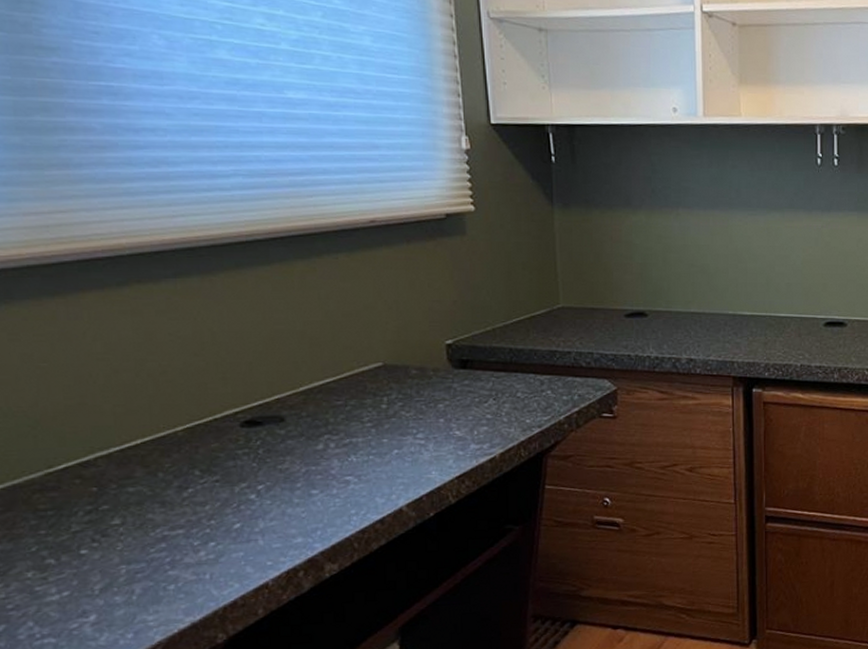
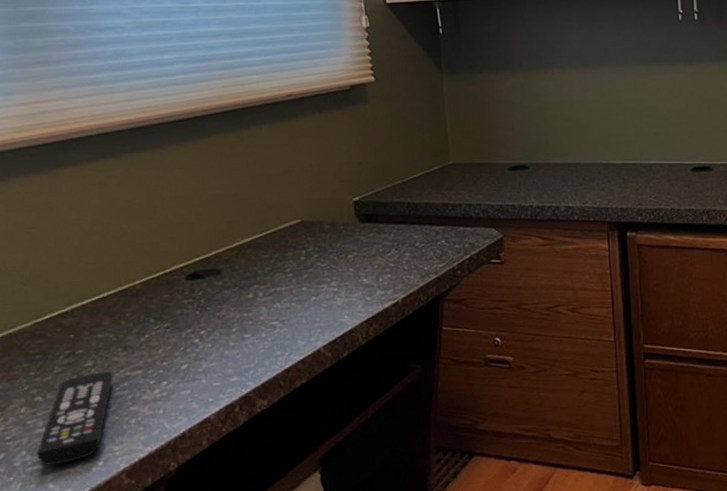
remote control: none [47,530,147,638] -> present [36,371,113,465]

